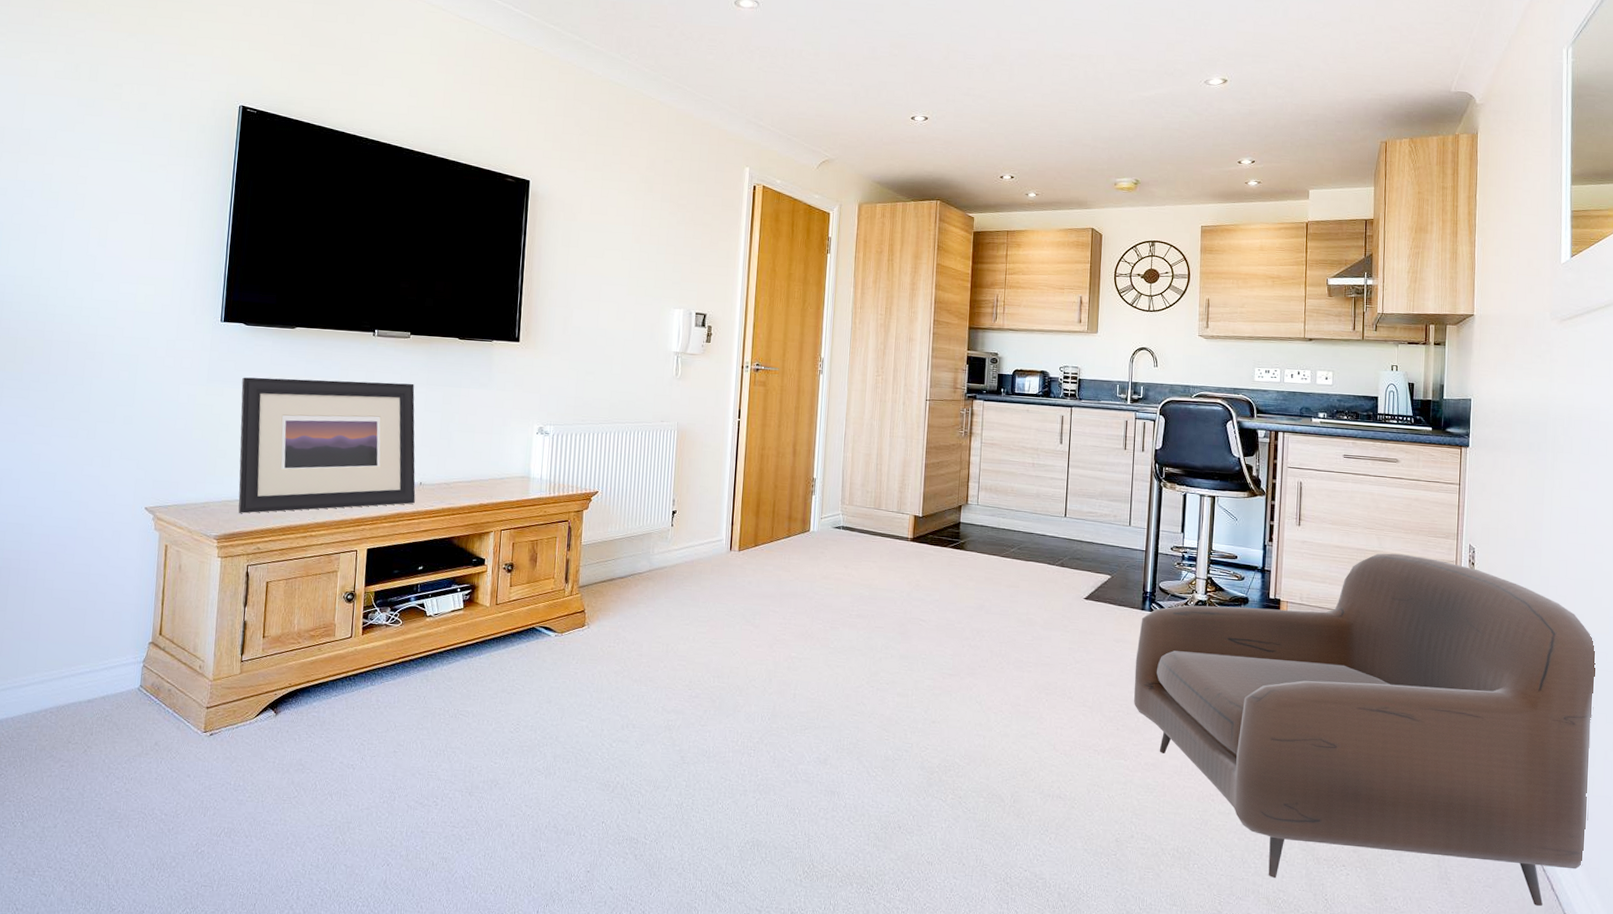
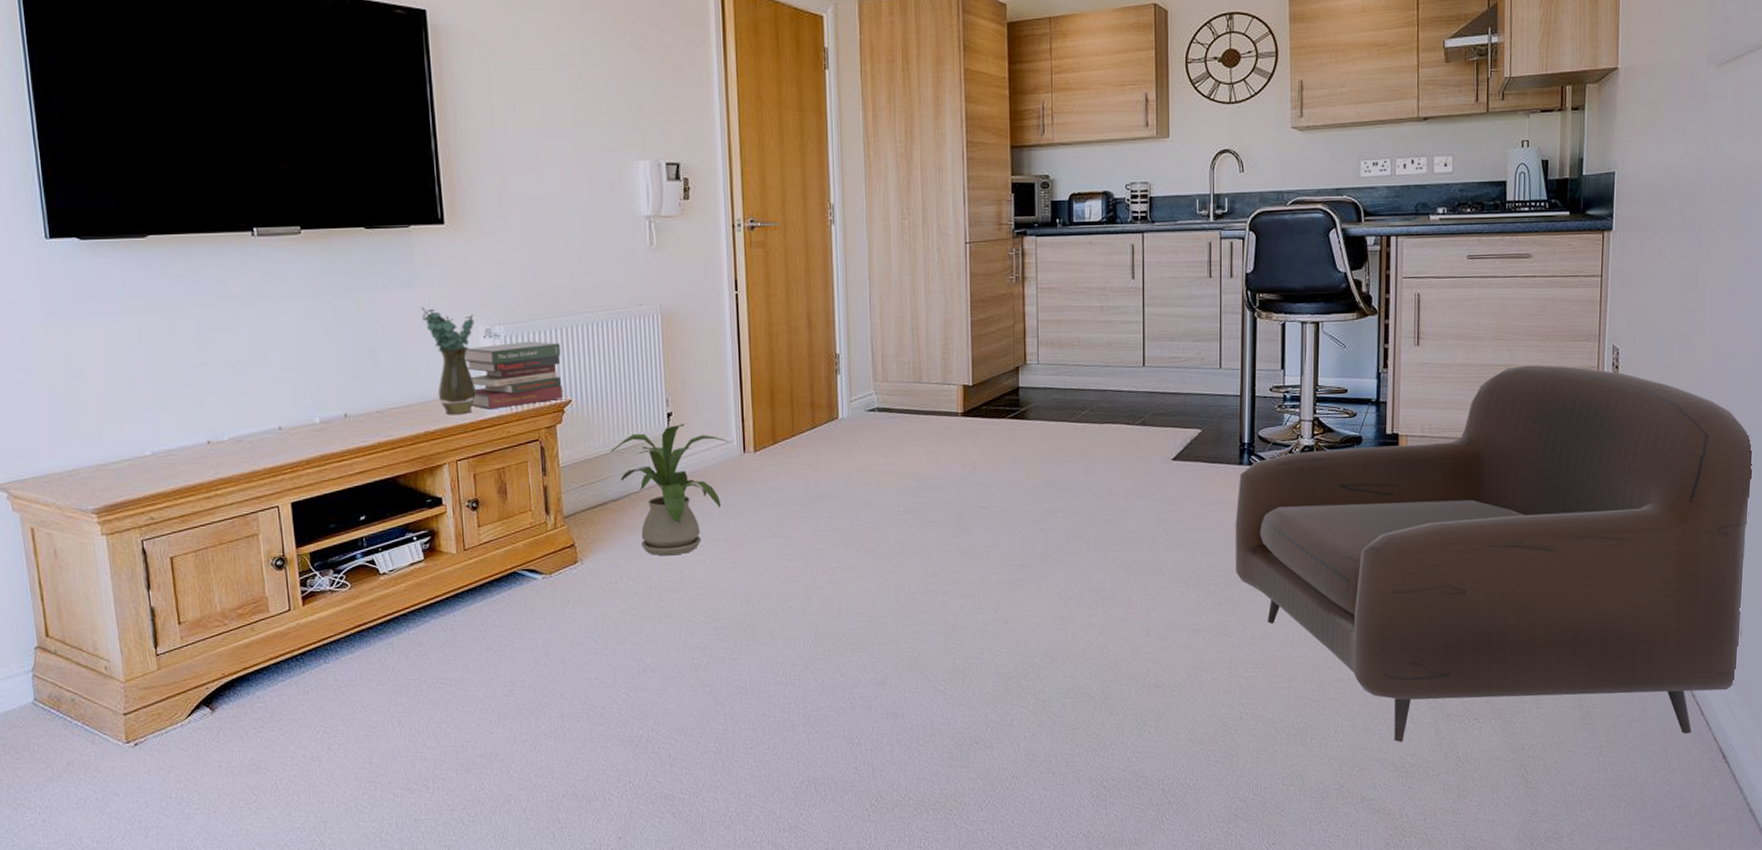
picture frame: present [238,377,416,514] -> none [89,291,342,478]
vase: none [492,405,532,493] -> present [421,307,476,415]
books: none [520,440,595,492] -> present [465,341,563,410]
house plant: none [623,521,719,630] -> present [610,424,728,556]

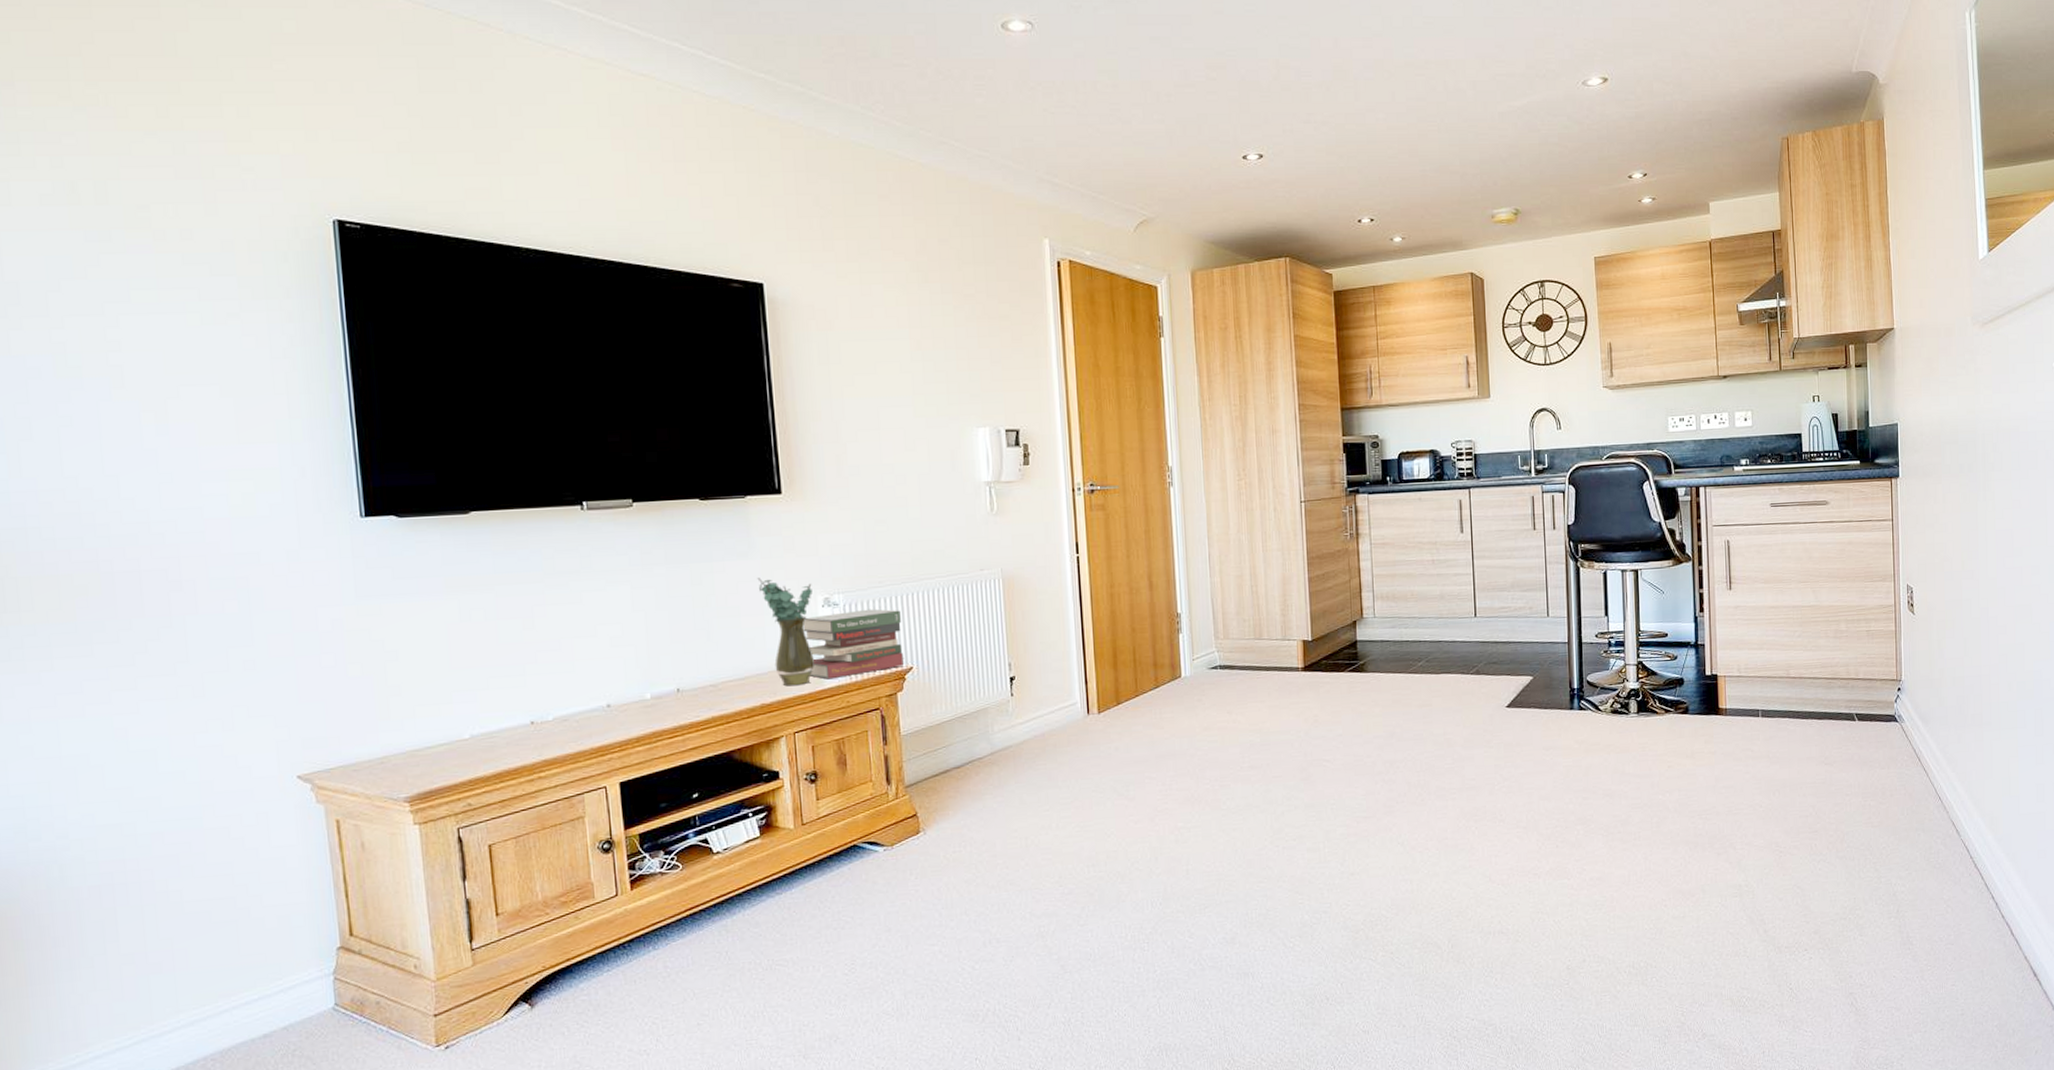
house plant: present [610,424,728,556] -> none [952,687,1072,823]
armchair: present [1235,365,1753,742] -> none [1569,605,2042,976]

